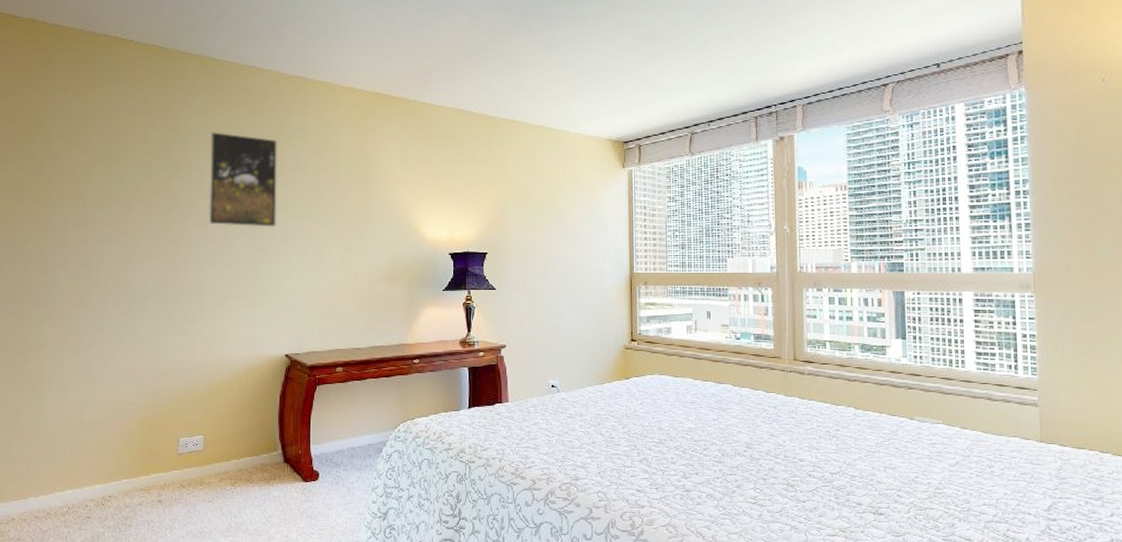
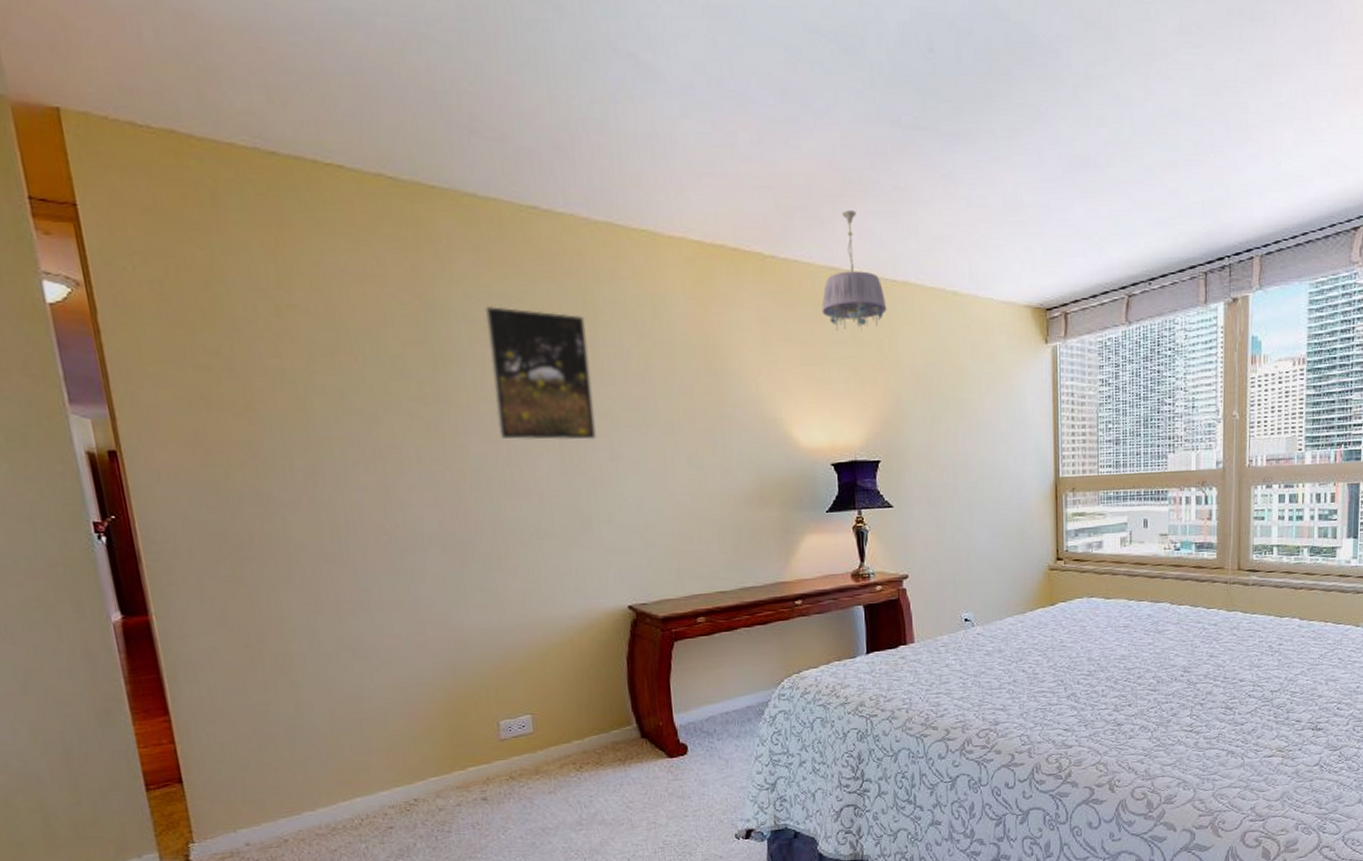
ceiling light fixture: none [449,70,498,155] -> present [821,211,887,332]

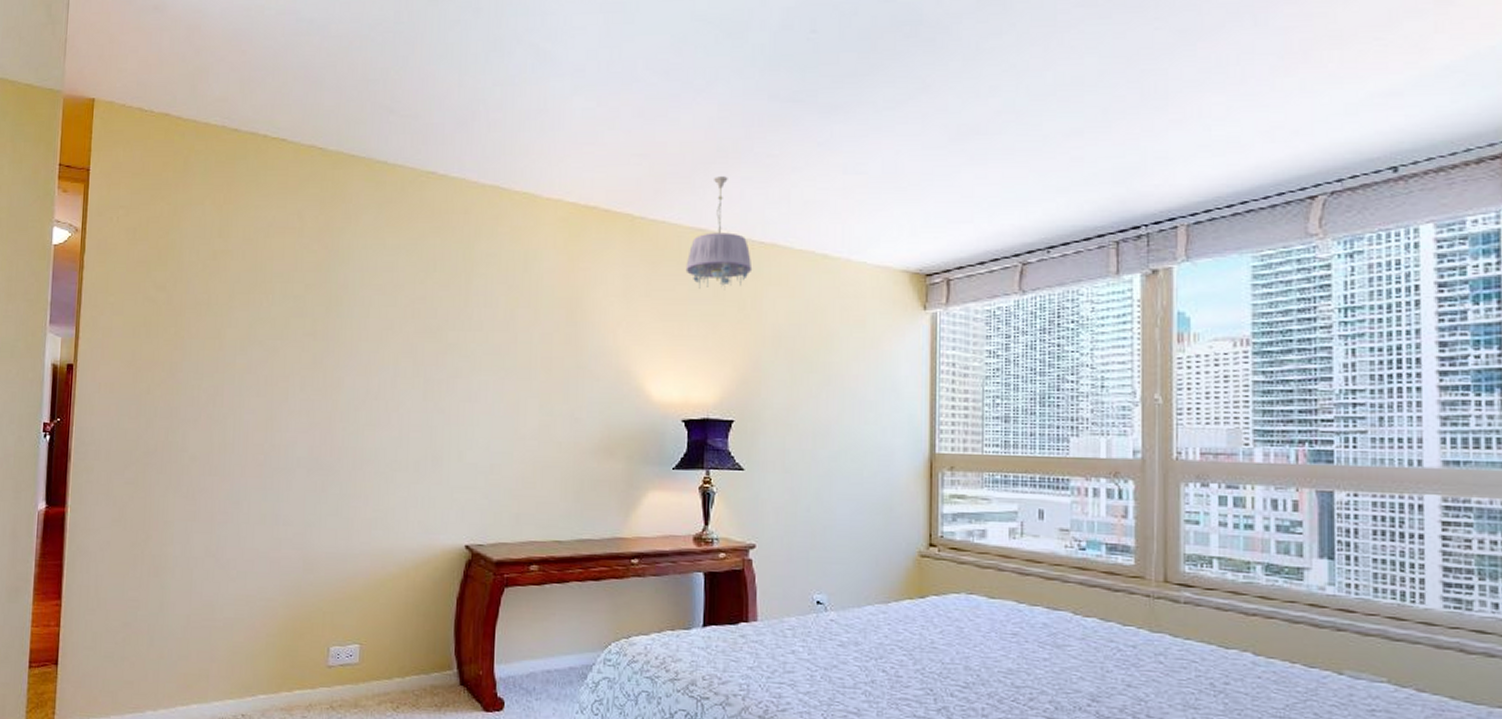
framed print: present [484,305,596,440] -> none [373,255,462,380]

